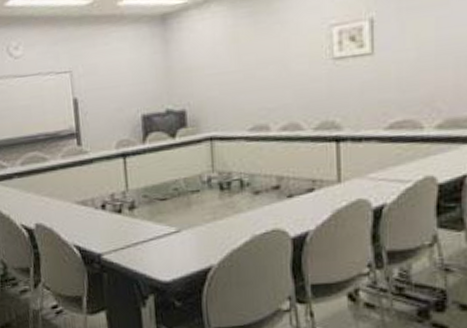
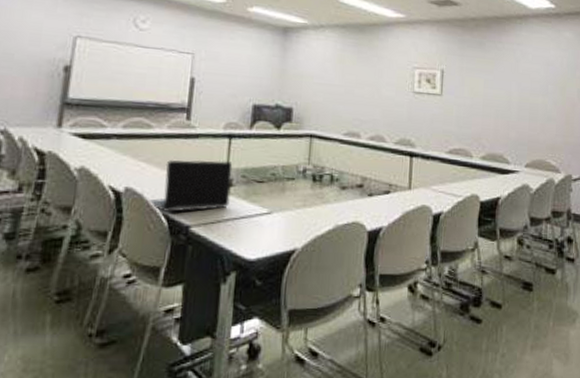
laptop computer: none [56,182,136,244] -> present [146,160,233,213]

